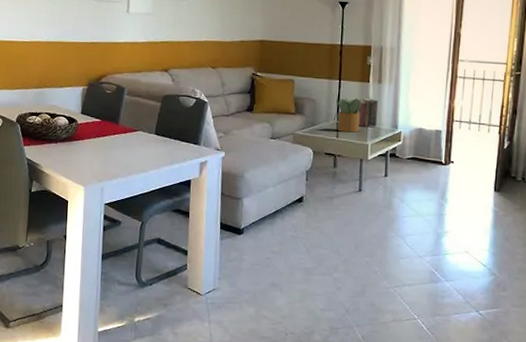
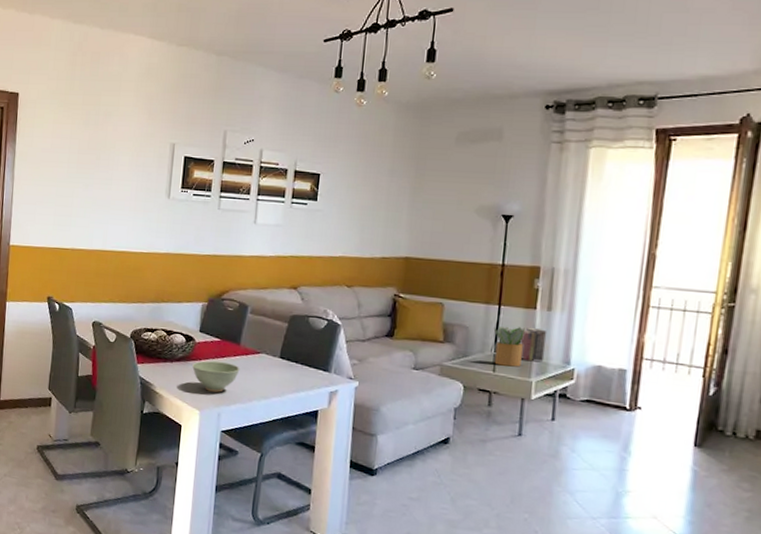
bowl: none [76,140,120,169] -> present [192,361,240,393]

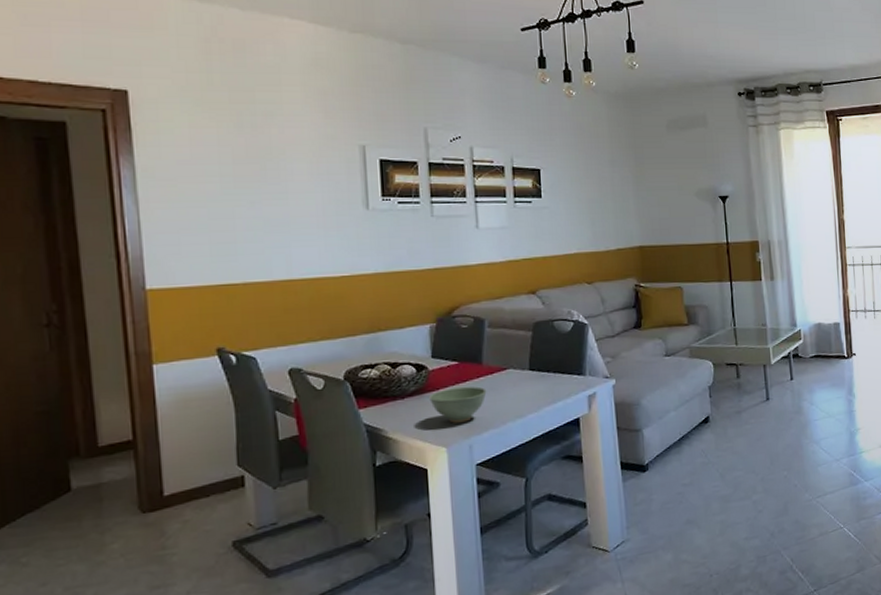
potted plant: present [493,327,525,367] -> none [729,299,758,338]
books: present [520,328,548,362] -> none [753,298,776,330]

